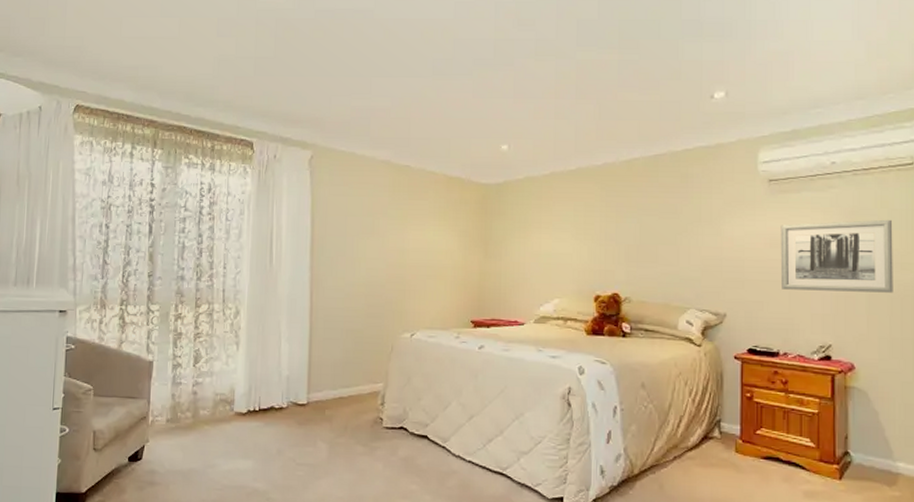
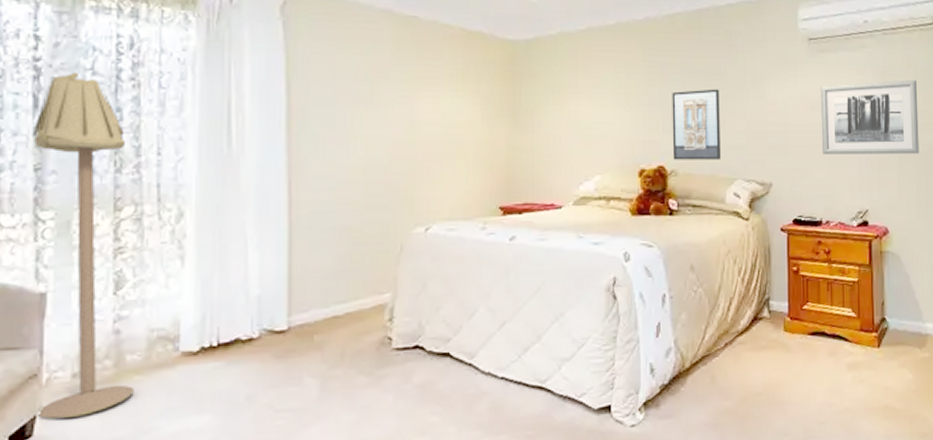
floor lamp: none [146,209,205,450] -> present [32,72,134,419]
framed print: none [627,226,674,290] -> present [672,89,720,160]

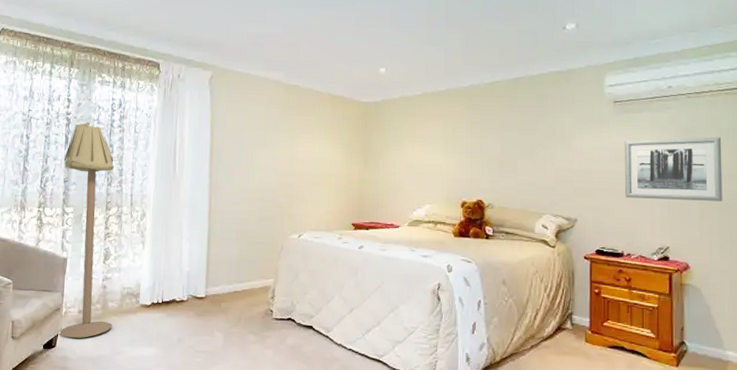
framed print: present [672,89,720,160] -> none [490,141,532,198]

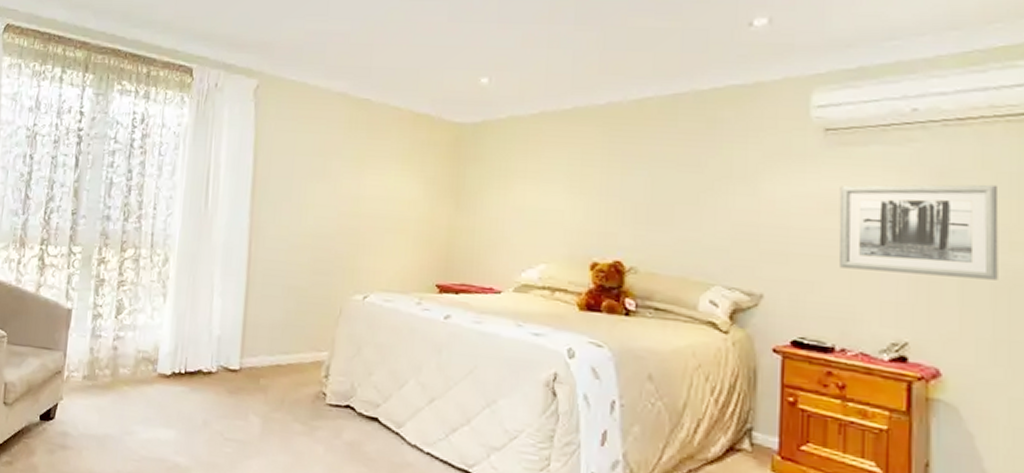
floor lamp: present [59,121,115,338] -> none [59,140,133,411]

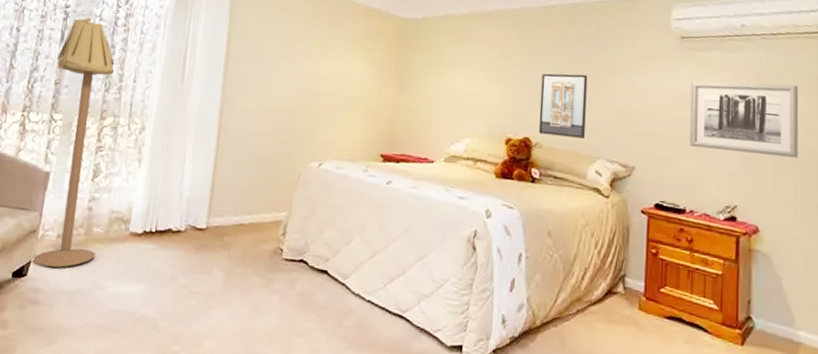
floor lamp: none [59,140,133,411] -> present [32,17,115,268]
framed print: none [632,181,697,261] -> present [538,73,588,139]

